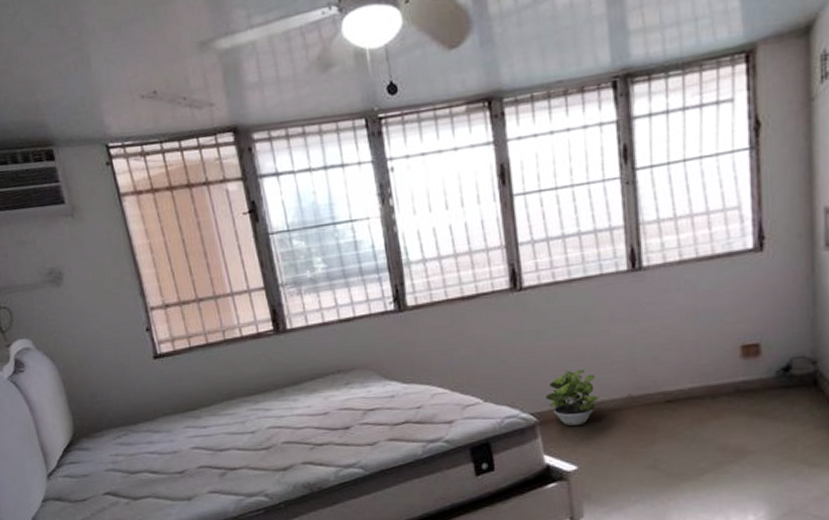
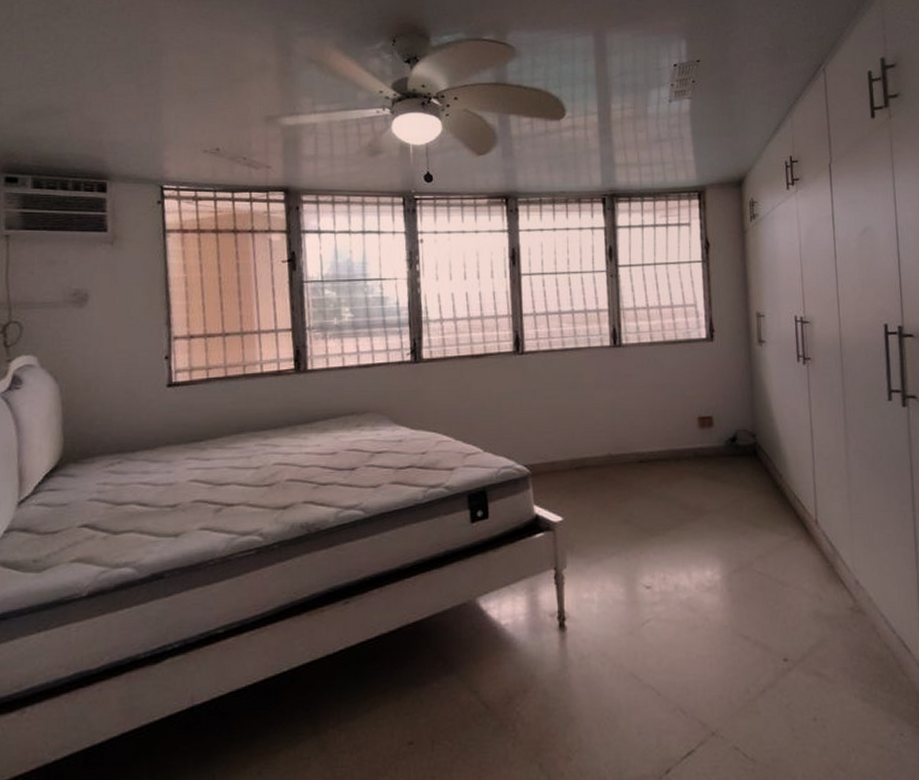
potted plant: present [546,369,599,427] -> none [538,427,584,480]

